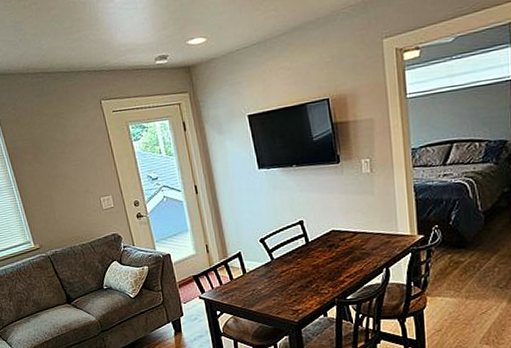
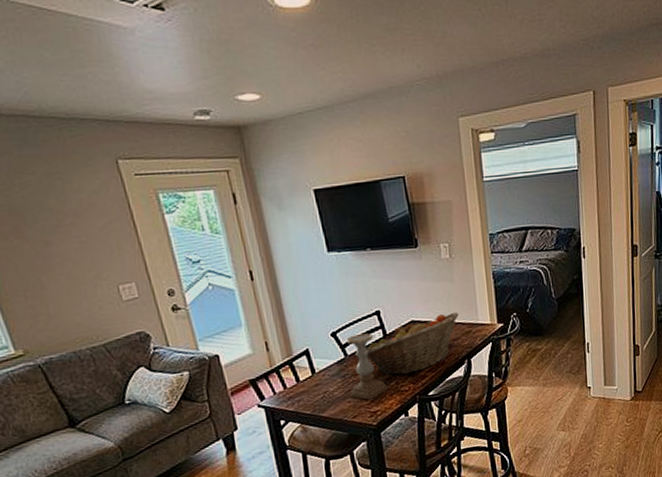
candle holder: none [273,240,308,300] -> present [346,333,387,401]
fruit basket: none [290,223,378,279] -> present [366,311,459,376]

